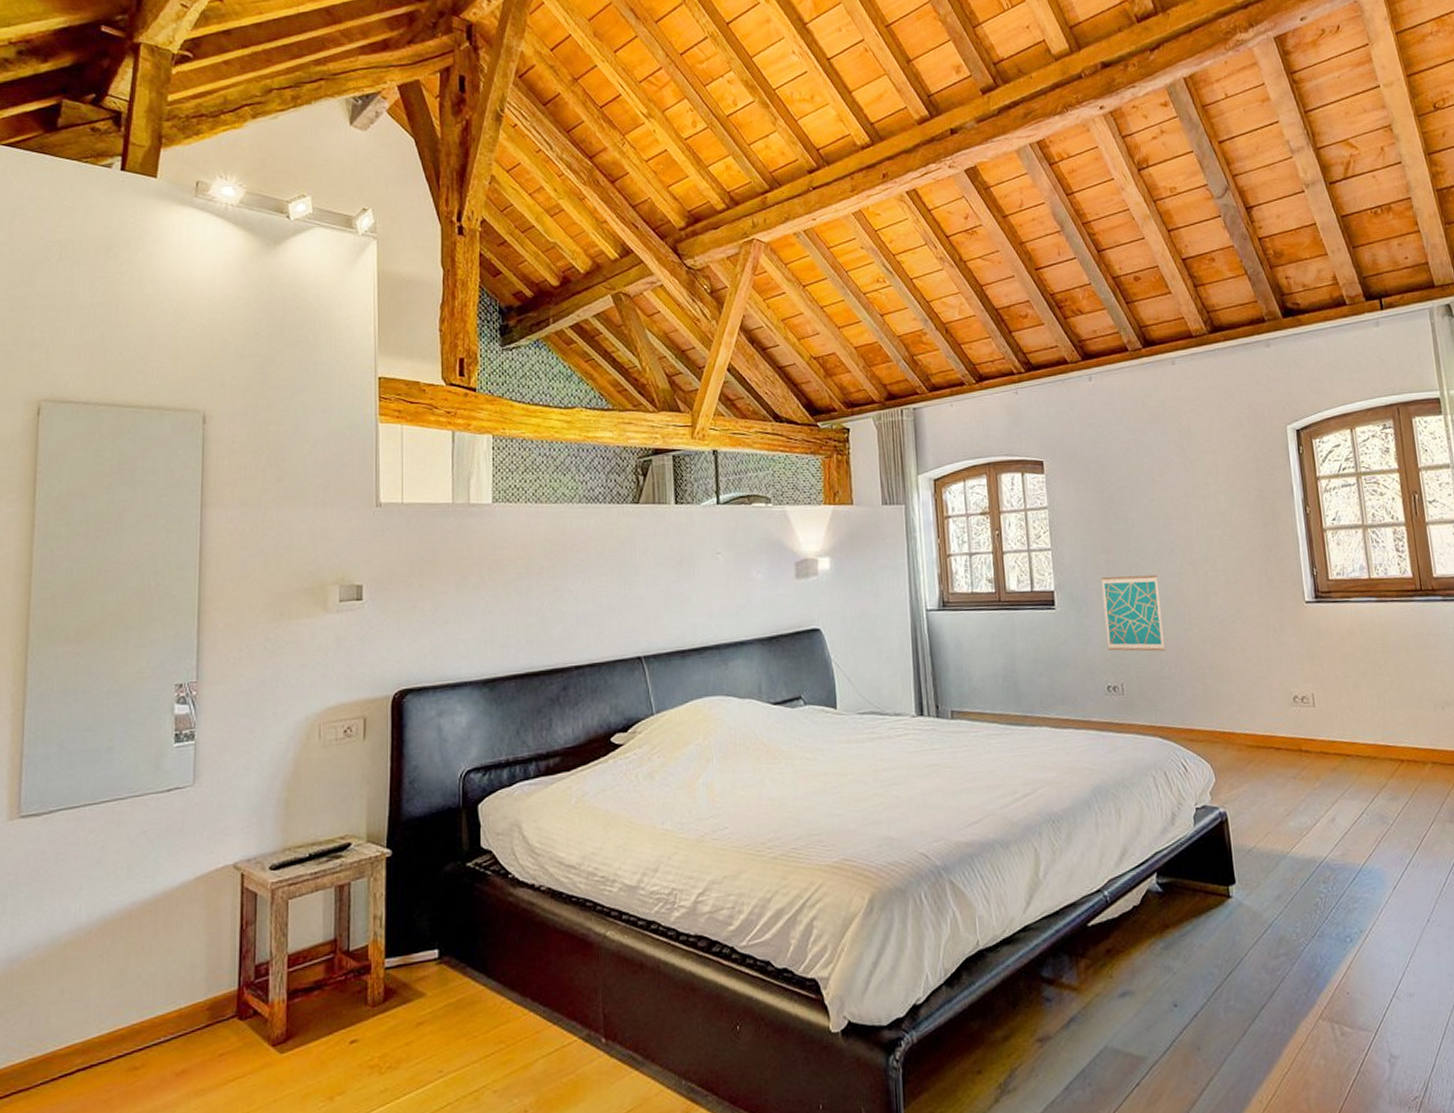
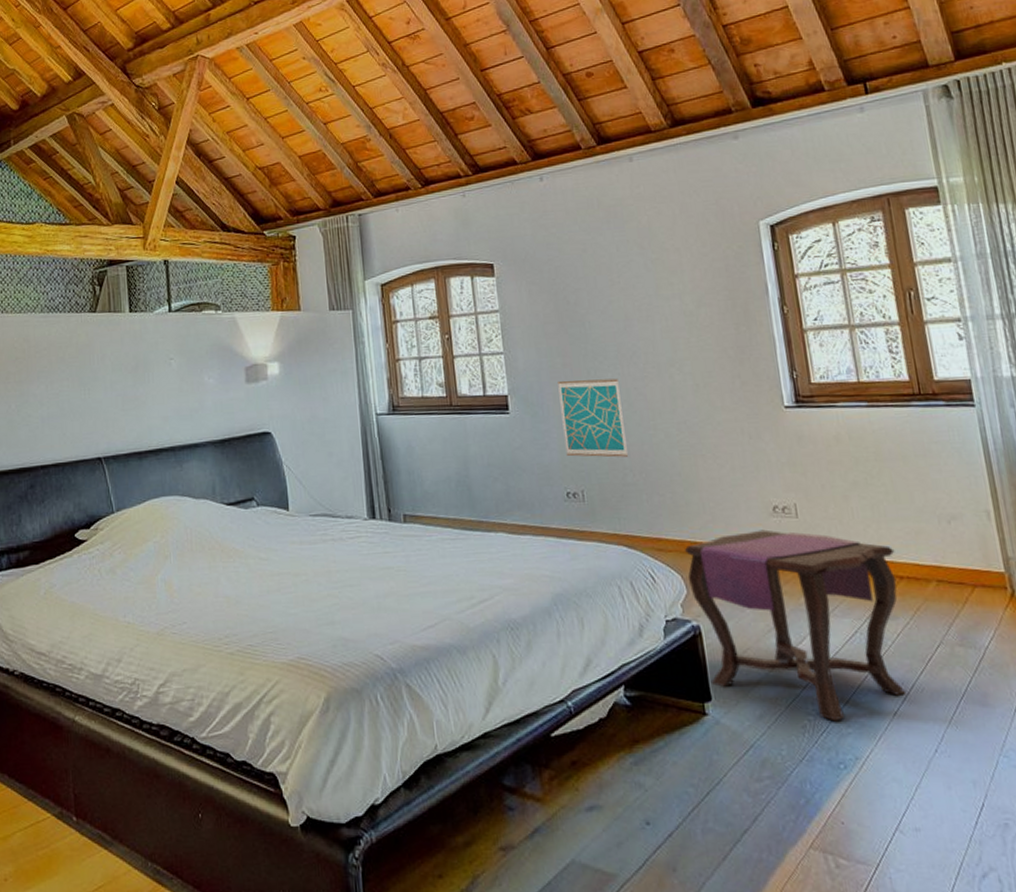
side table: none [1213,718,1404,898] -> present [684,529,906,722]

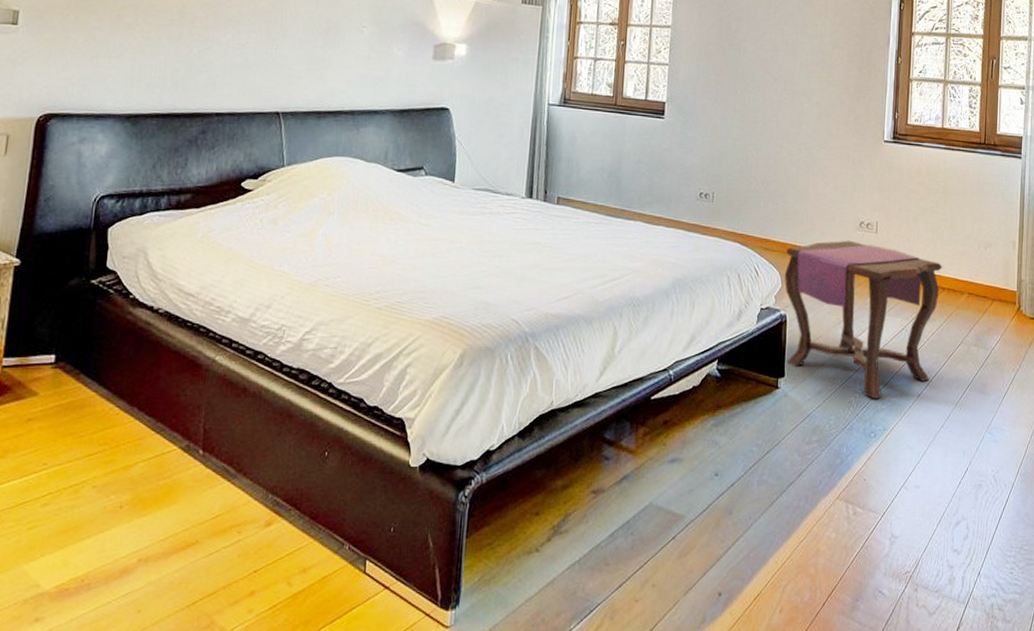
wall art: present [558,378,629,458] -> none [705,95,759,168]

